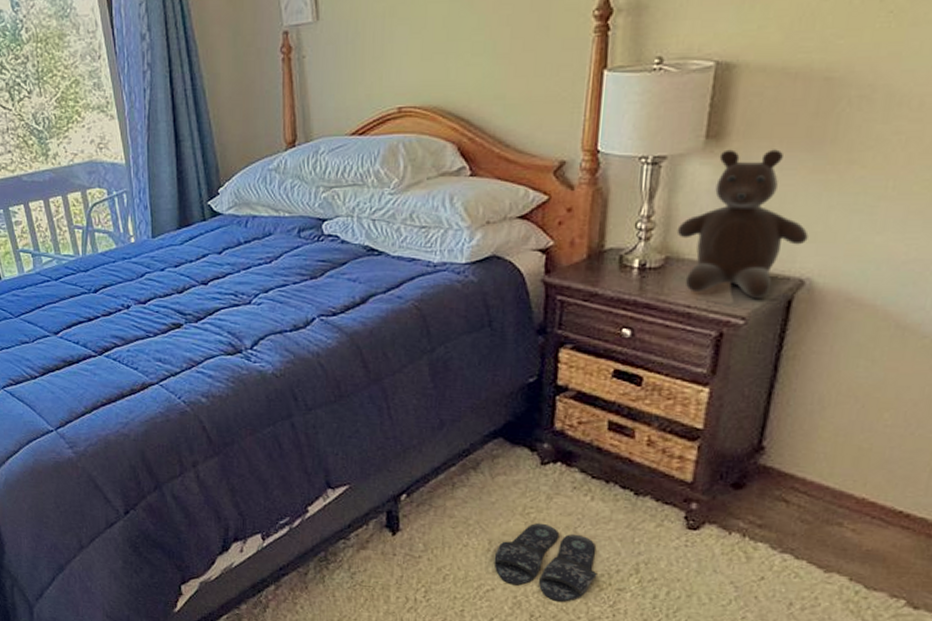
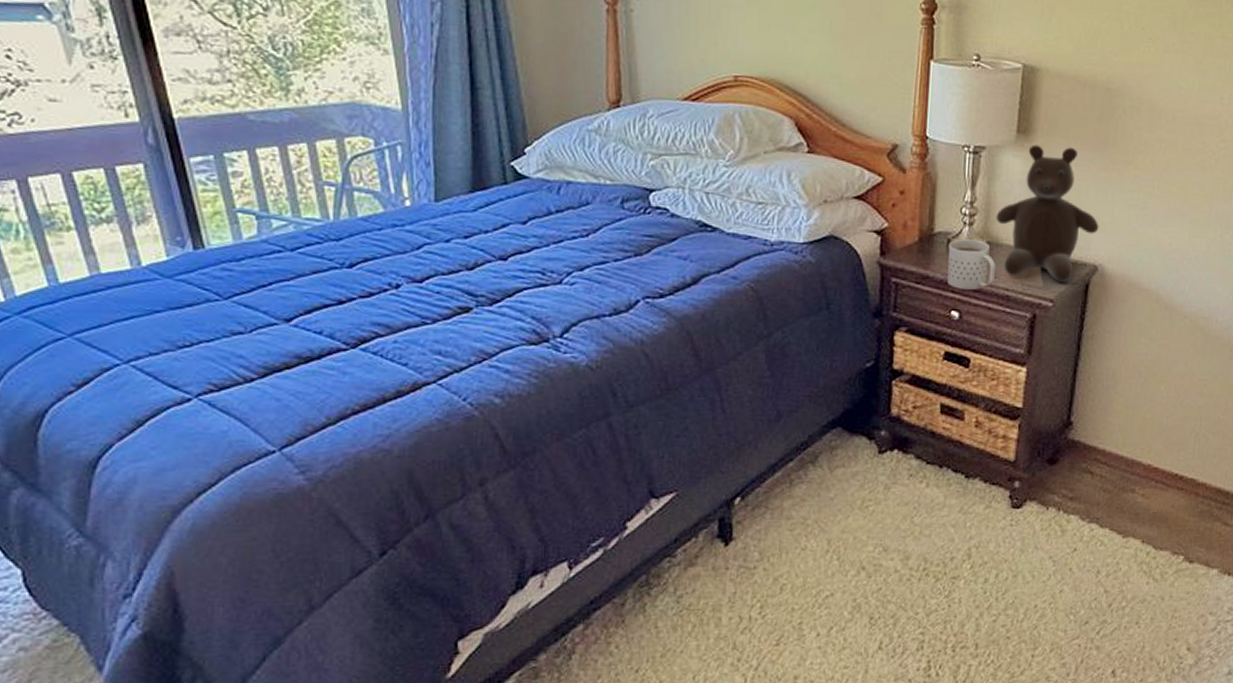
slippers: present [494,523,597,602] -> none [833,515,933,599]
mug: none [617,255,675,308] -> present [946,239,995,291]

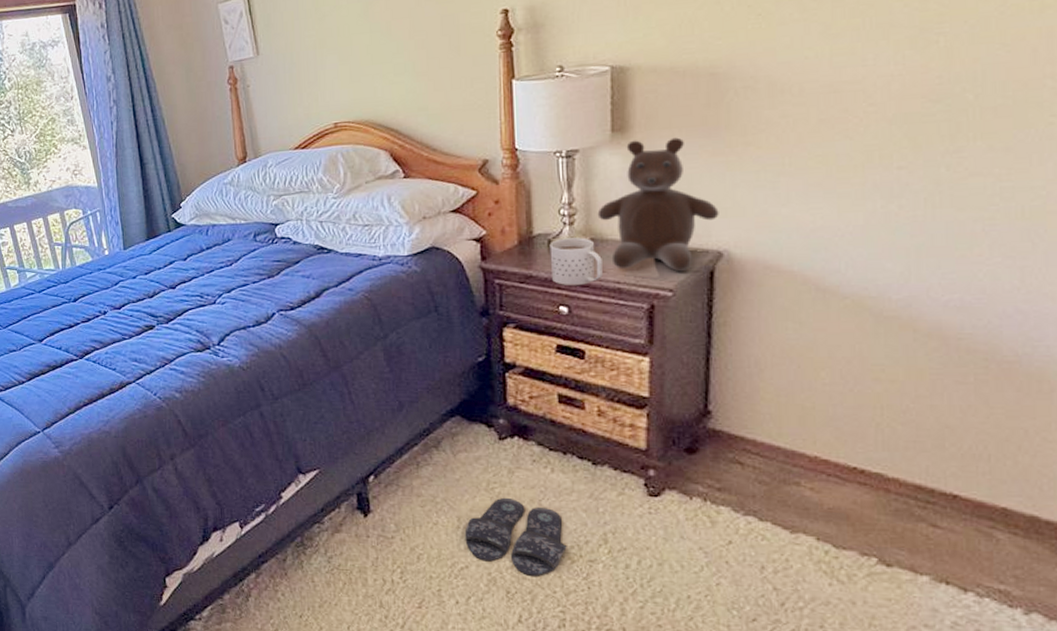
slippers: none [833,515,933,599] -> present [464,497,567,576]

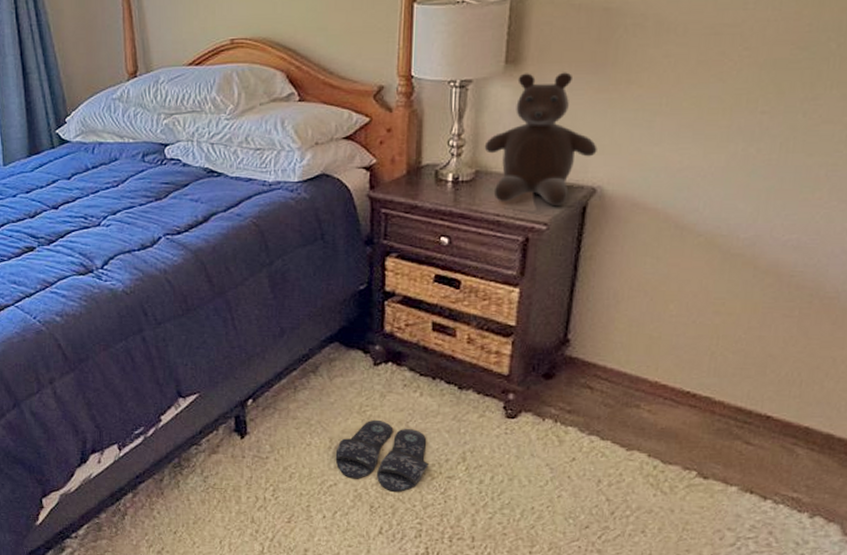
mug: present [549,237,603,286] -> none [435,169,485,218]

